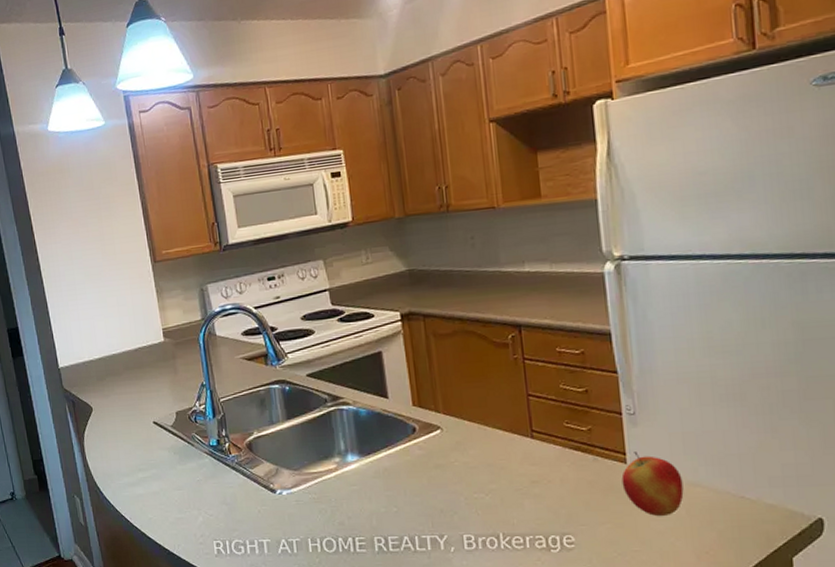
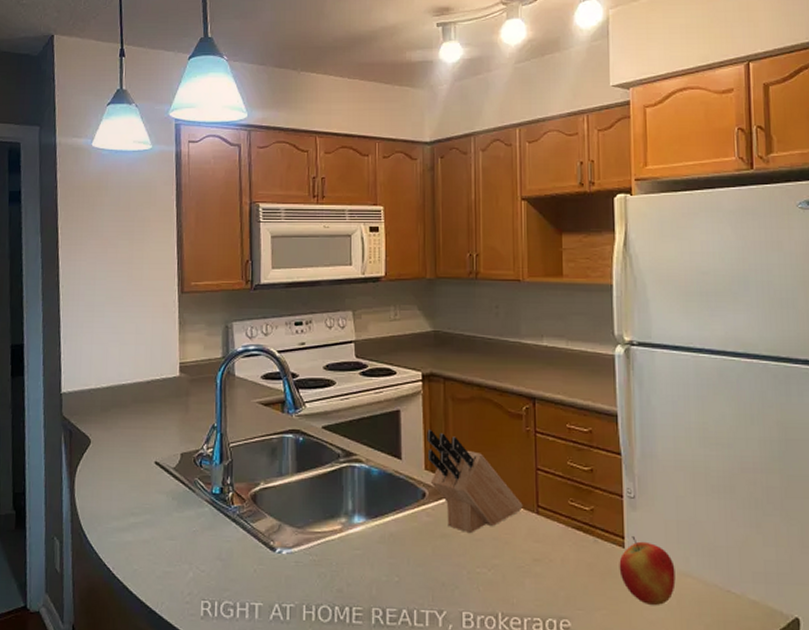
knife block: none [411,366,516,462] -> present [427,428,523,534]

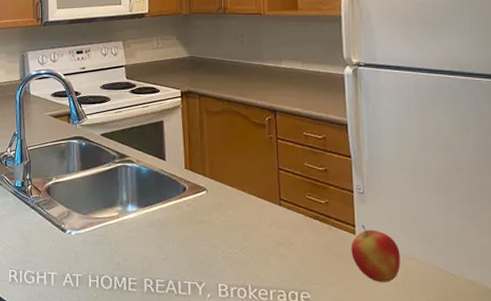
knife block: present [427,428,523,534] -> none [186,136,267,221]

